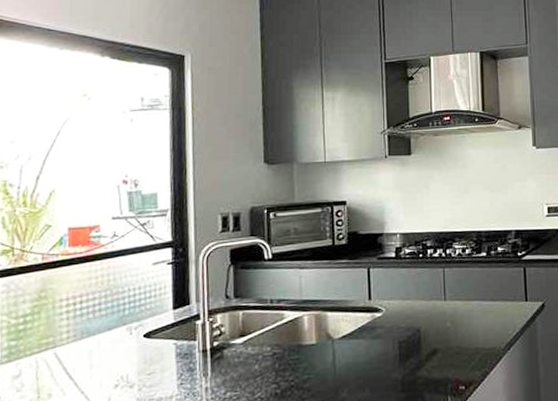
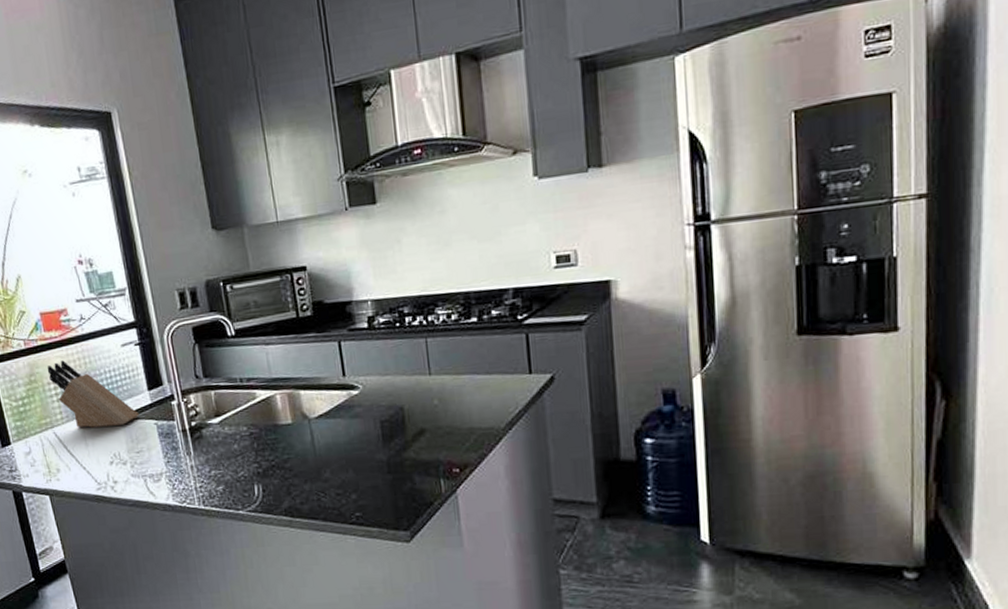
knife block: none [62,276,158,348] -> present [47,360,139,428]

